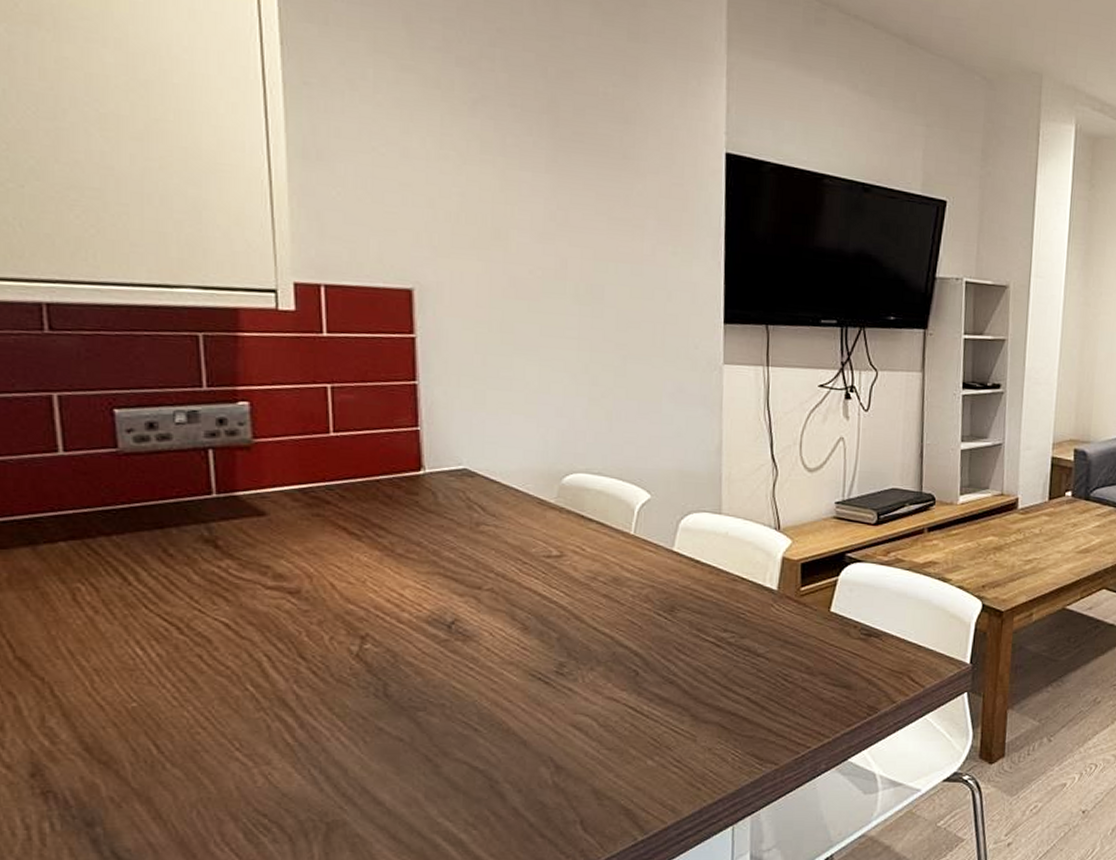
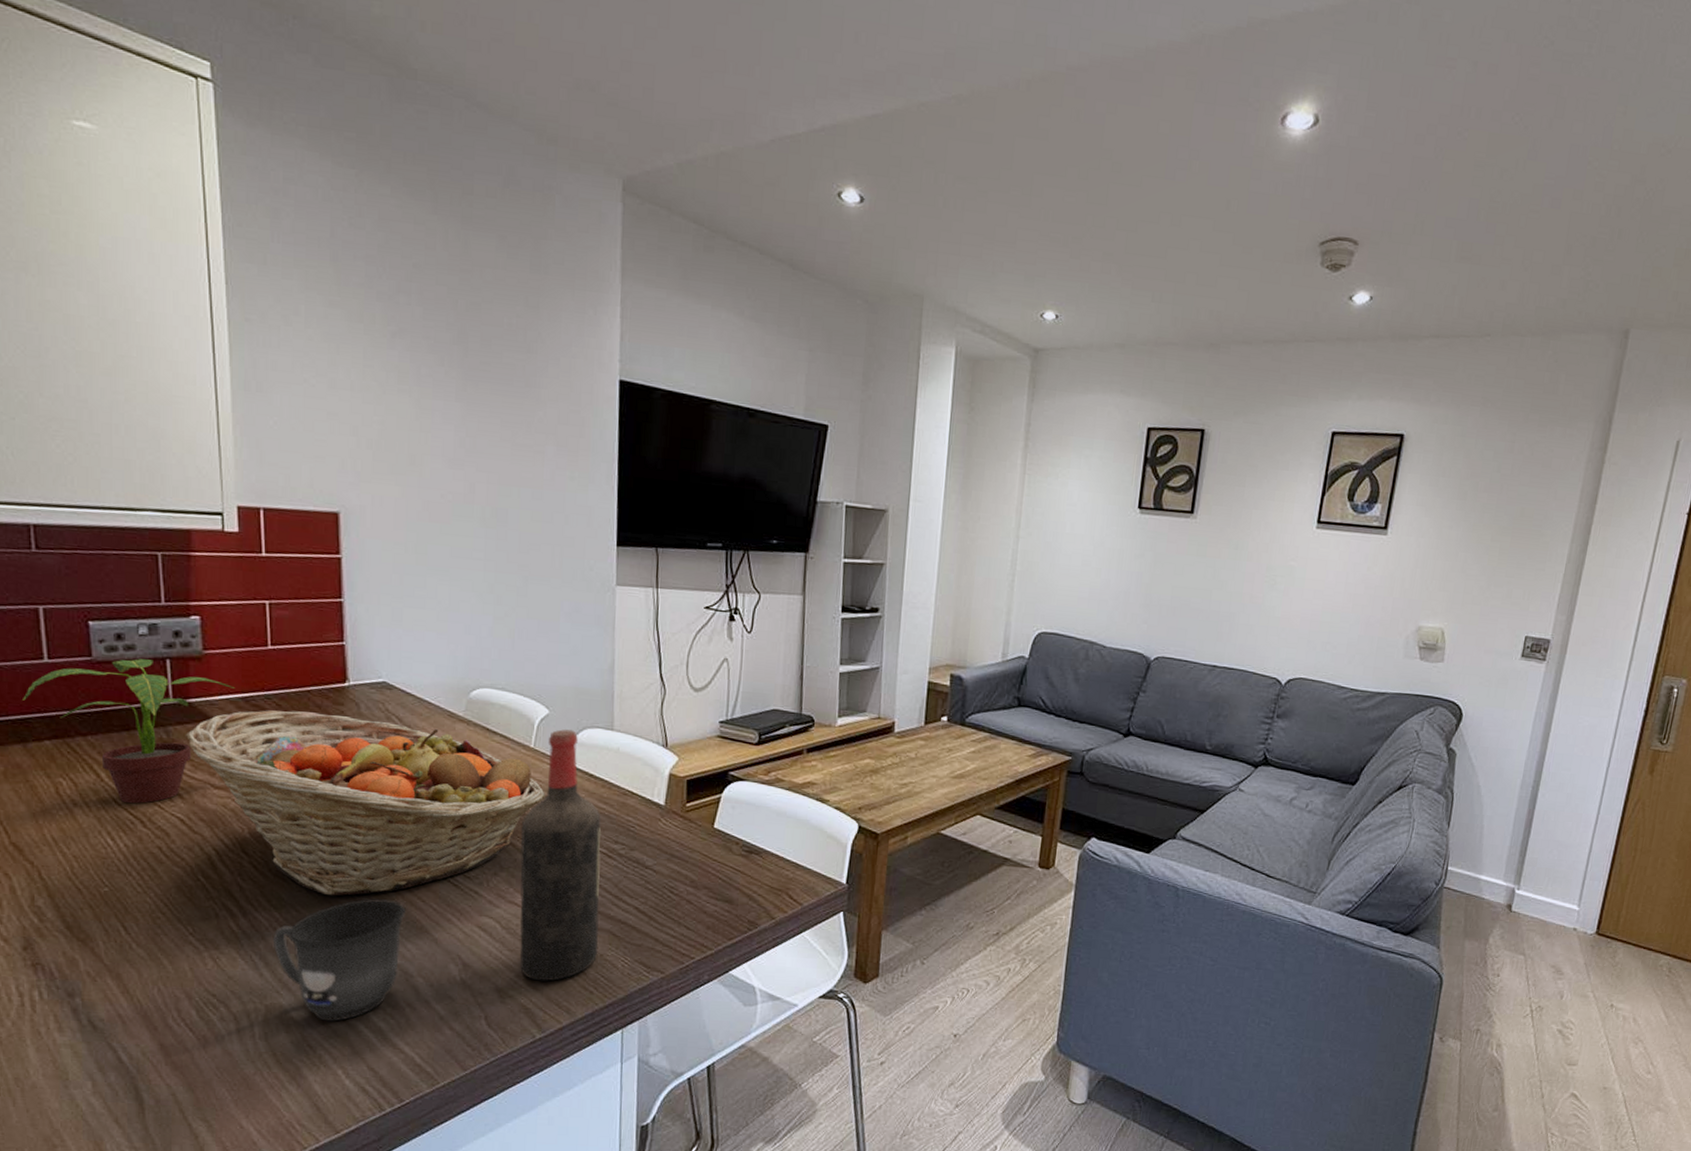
potted plant: none [32,449,290,609] -> present [23,659,234,804]
fruit basket: none [231,502,647,700] -> present [185,710,545,896]
mug: none [335,701,490,836] -> present [273,899,406,1021]
wine bottle: none [619,514,709,780] -> present [519,729,602,982]

